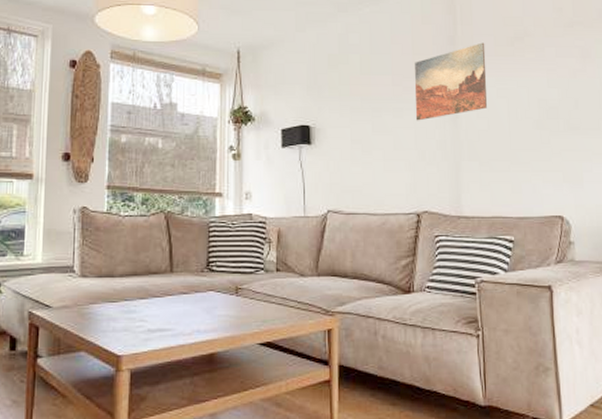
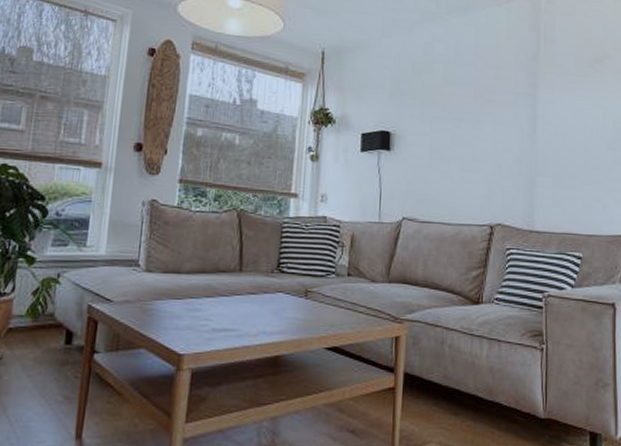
wall art: present [414,42,487,121] -> none [494,61,566,135]

